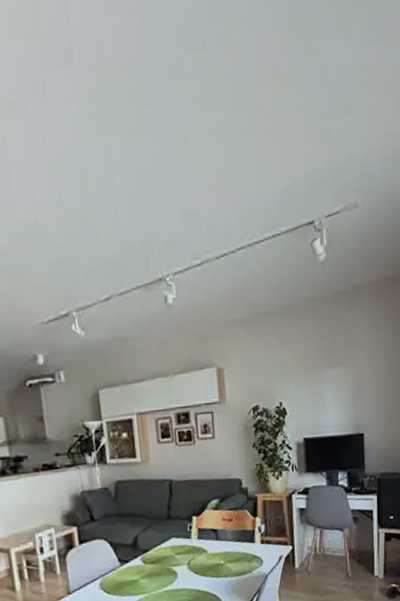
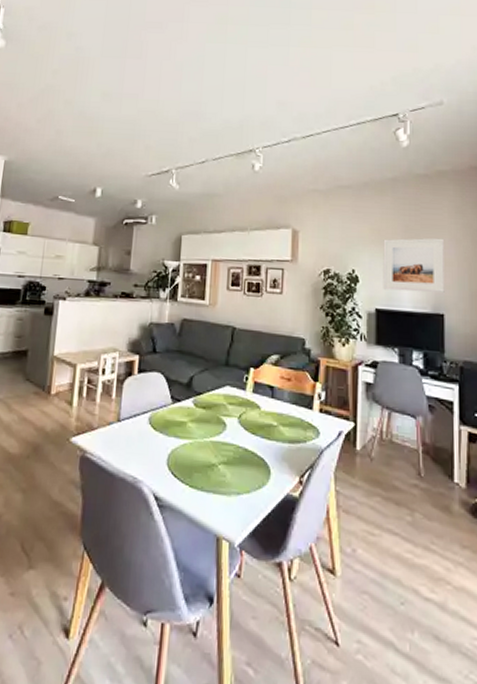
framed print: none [306,358,364,418] -> present [383,238,445,293]

